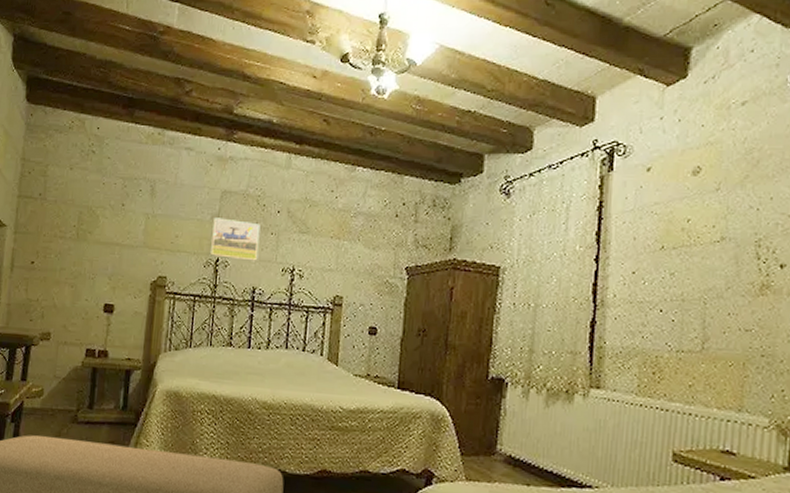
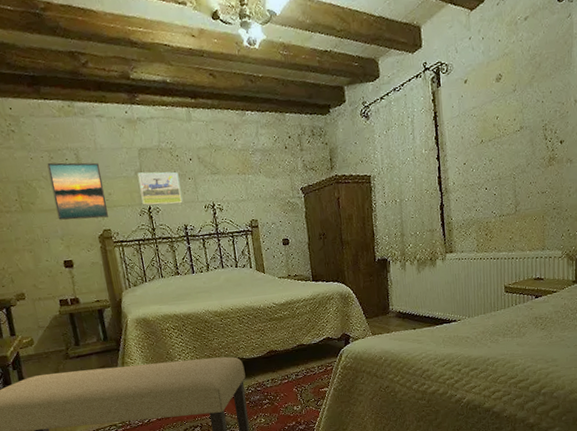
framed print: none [112,190,175,262] -> present [47,162,109,220]

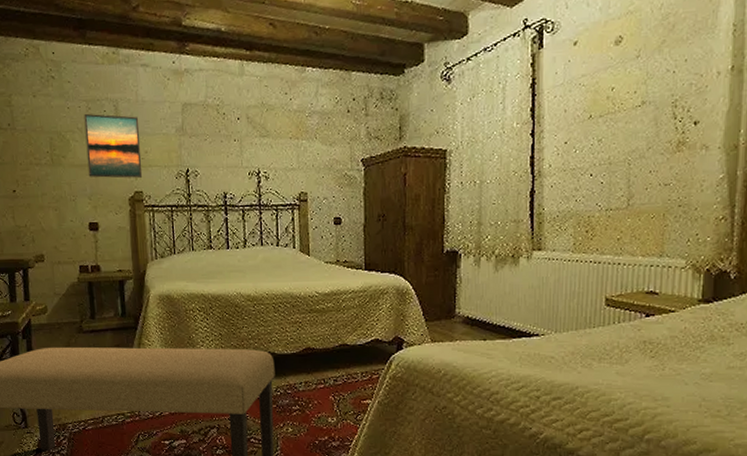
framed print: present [137,171,183,205] -> none [178,130,225,168]

